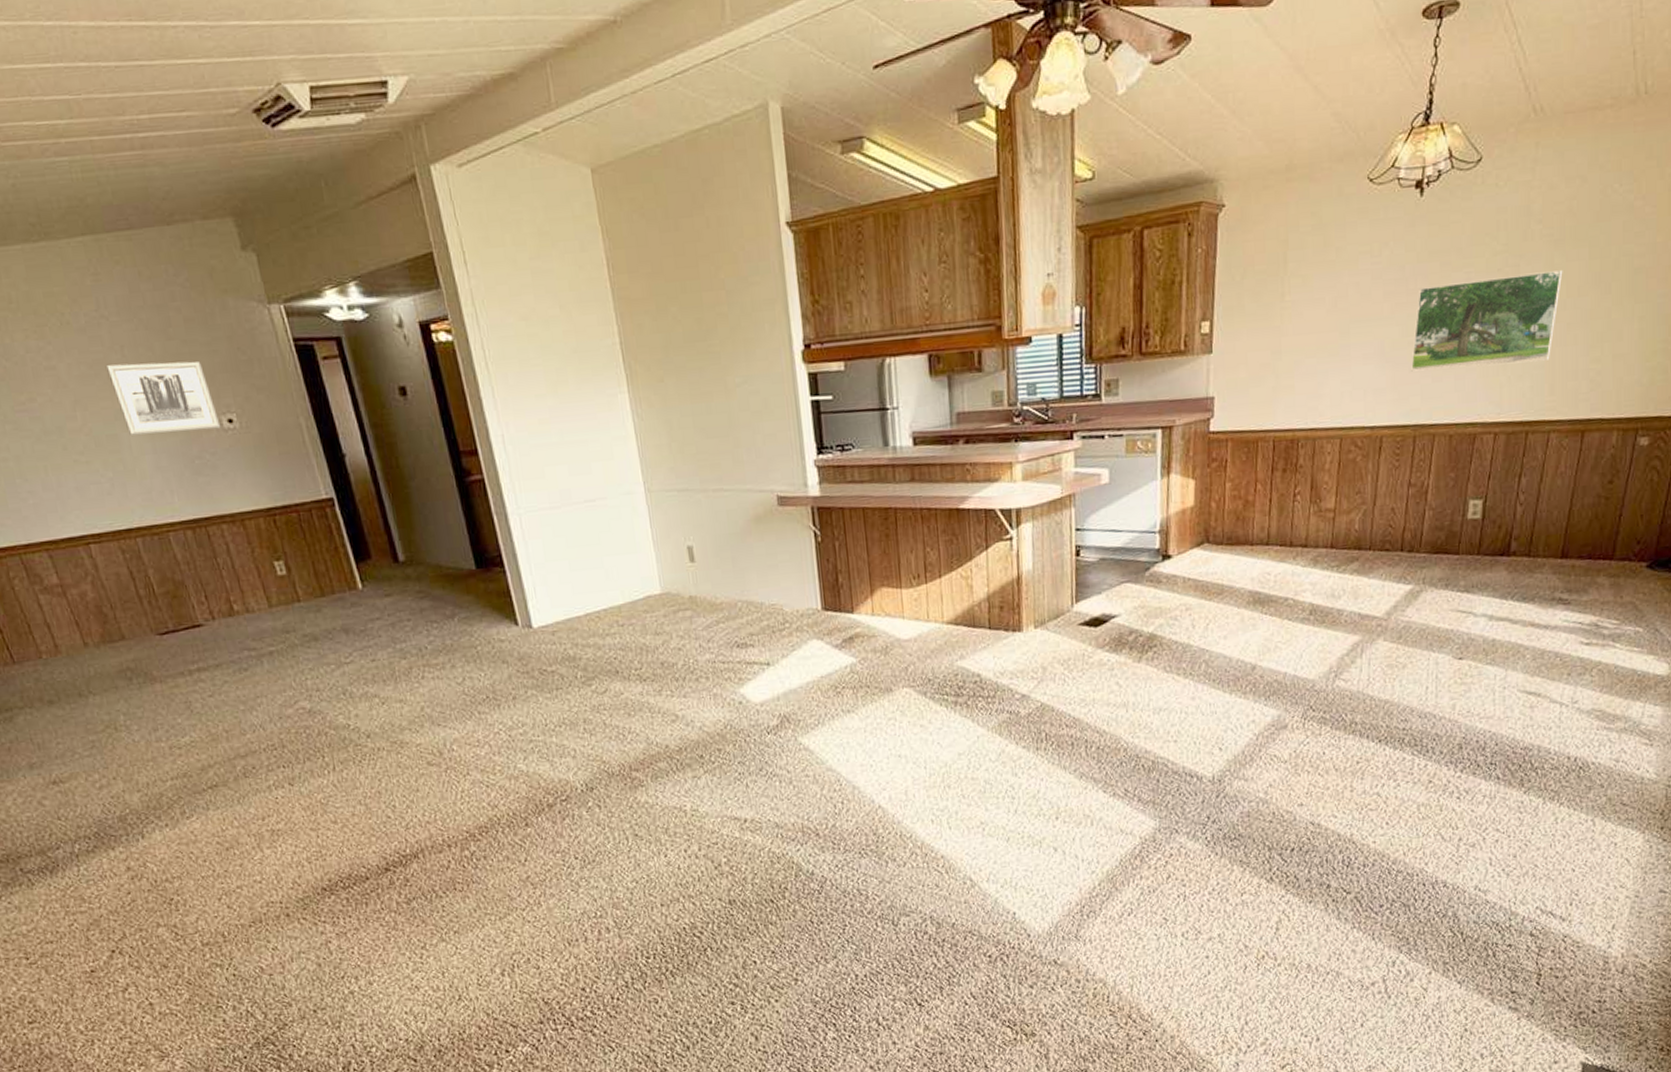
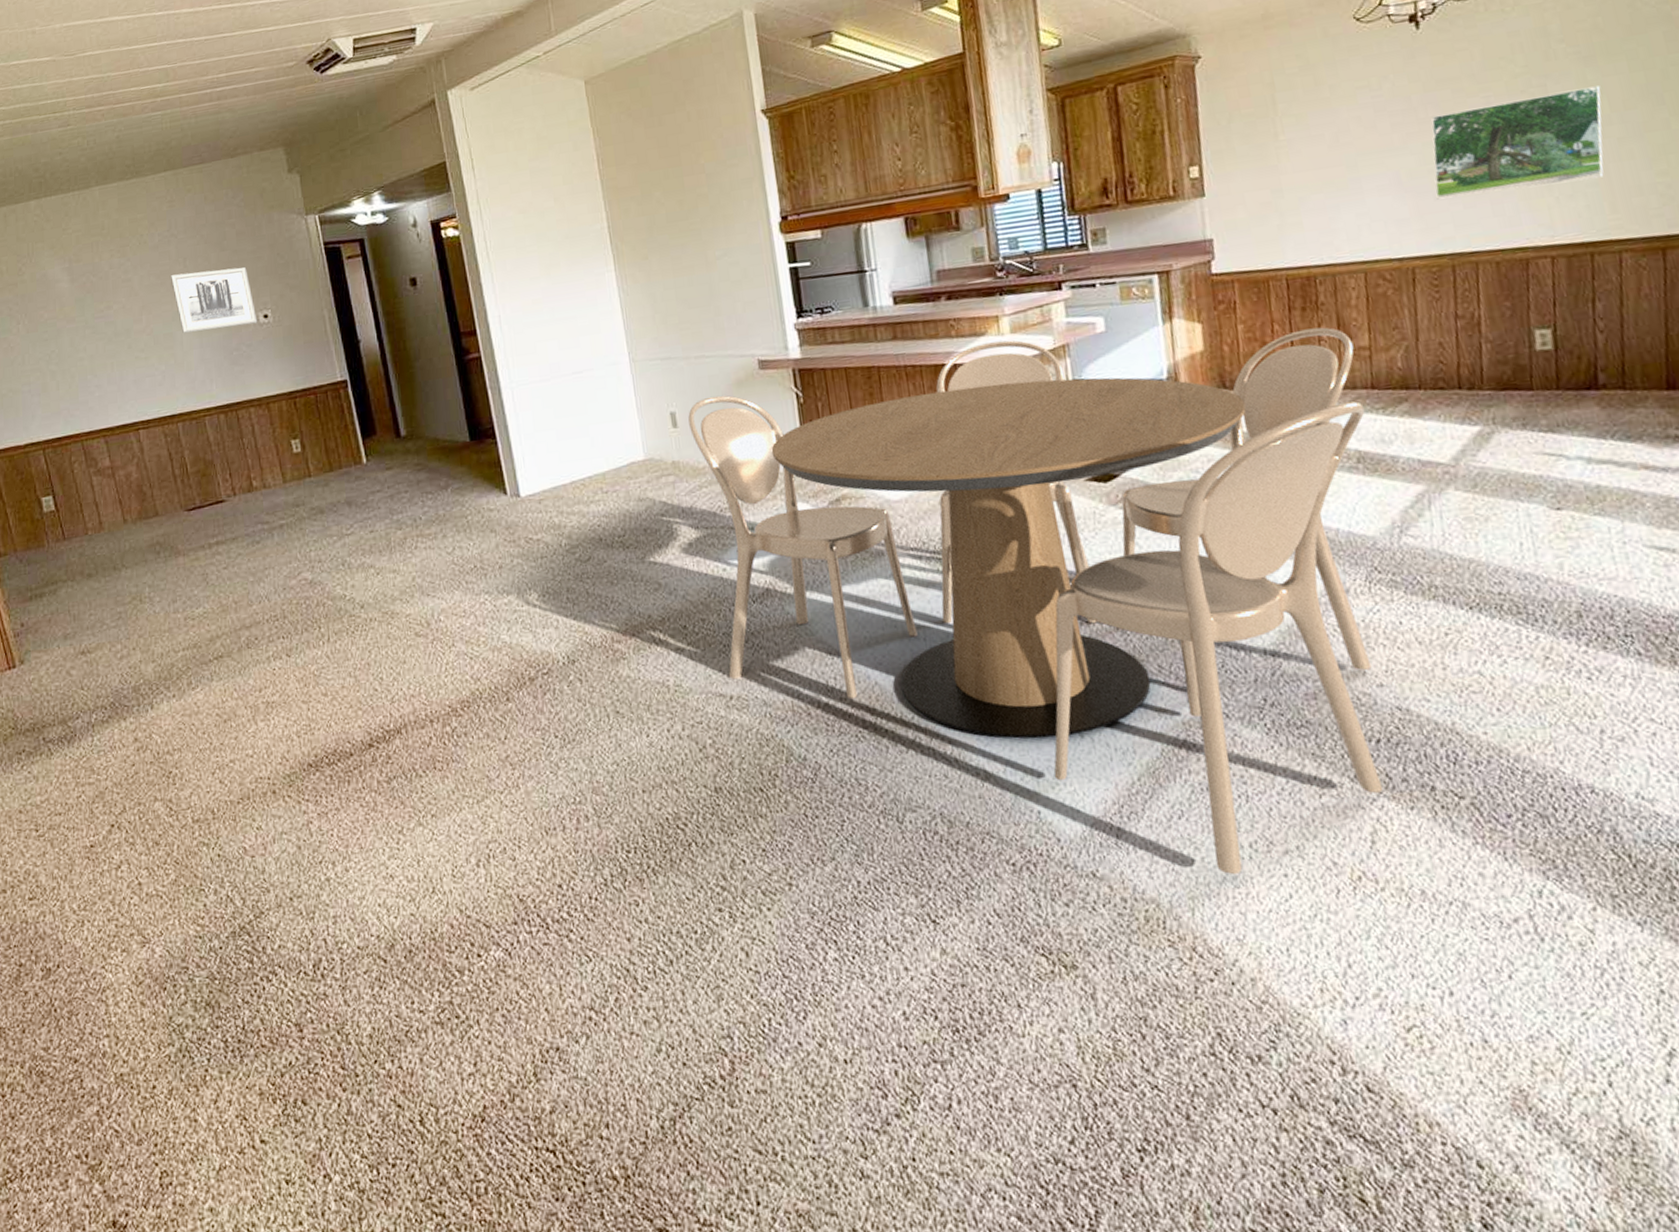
dining table: none [705,487,1322,958] -> present [688,327,1384,874]

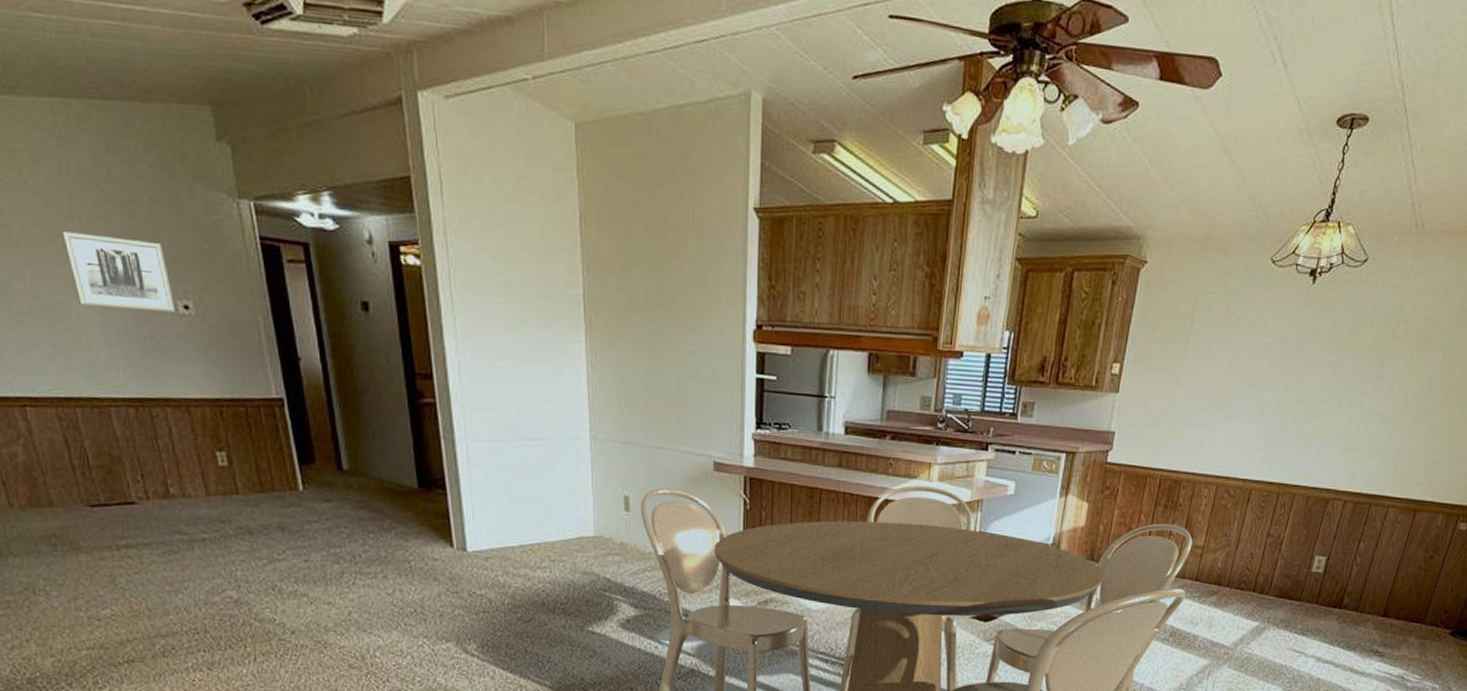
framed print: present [1431,86,1604,200] -> none [1284,364,1420,445]

